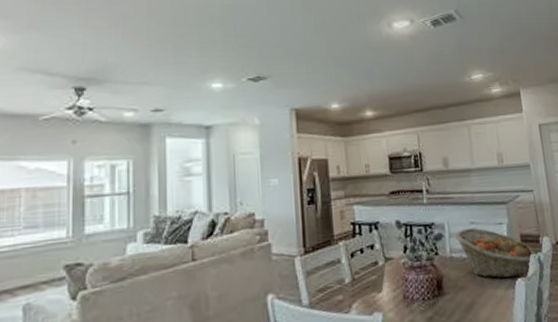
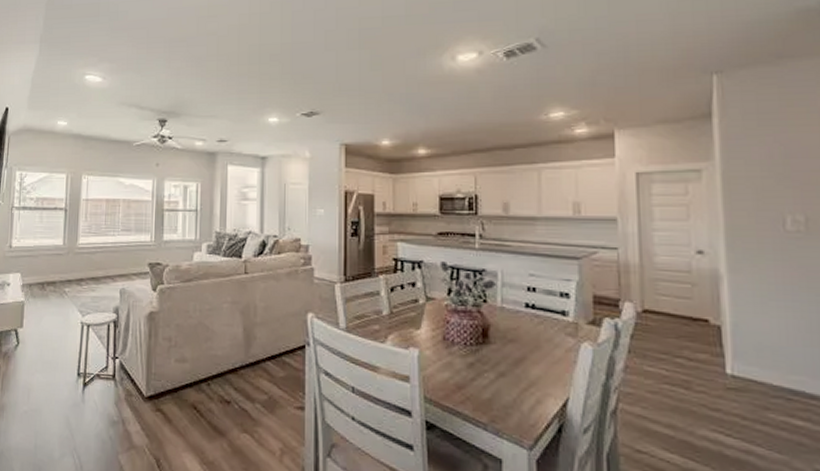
fruit basket: present [455,227,536,279] -> none [509,279,611,341]

